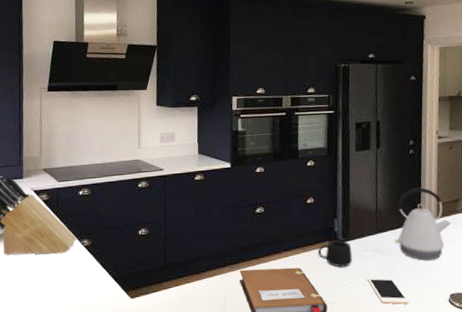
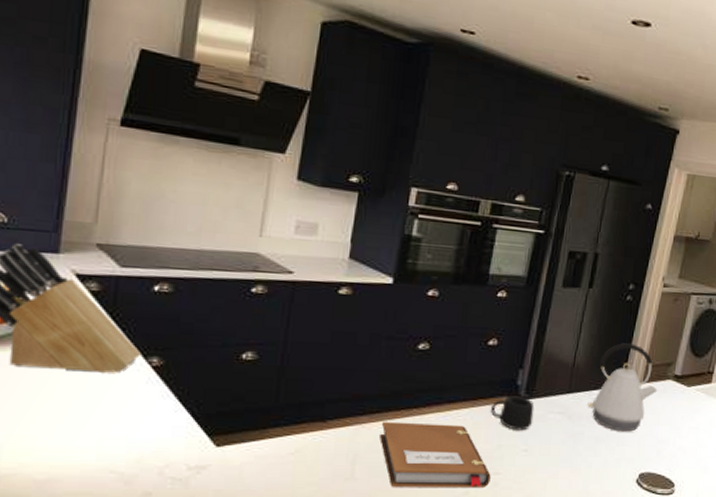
cell phone: present [367,277,409,304] -> none [546,445,591,481]

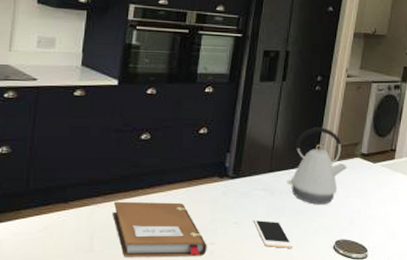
mug: present [490,396,535,431] -> none [203,176,241,206]
cell phone: none [546,445,591,481] -> present [253,218,293,248]

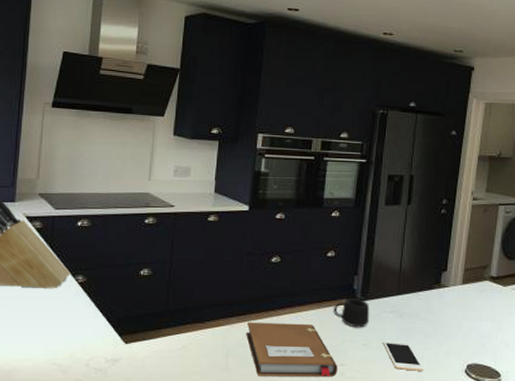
mug: none [203,176,241,206] -> present [333,298,370,328]
kettle: present [287,127,348,204] -> none [415,250,477,328]

